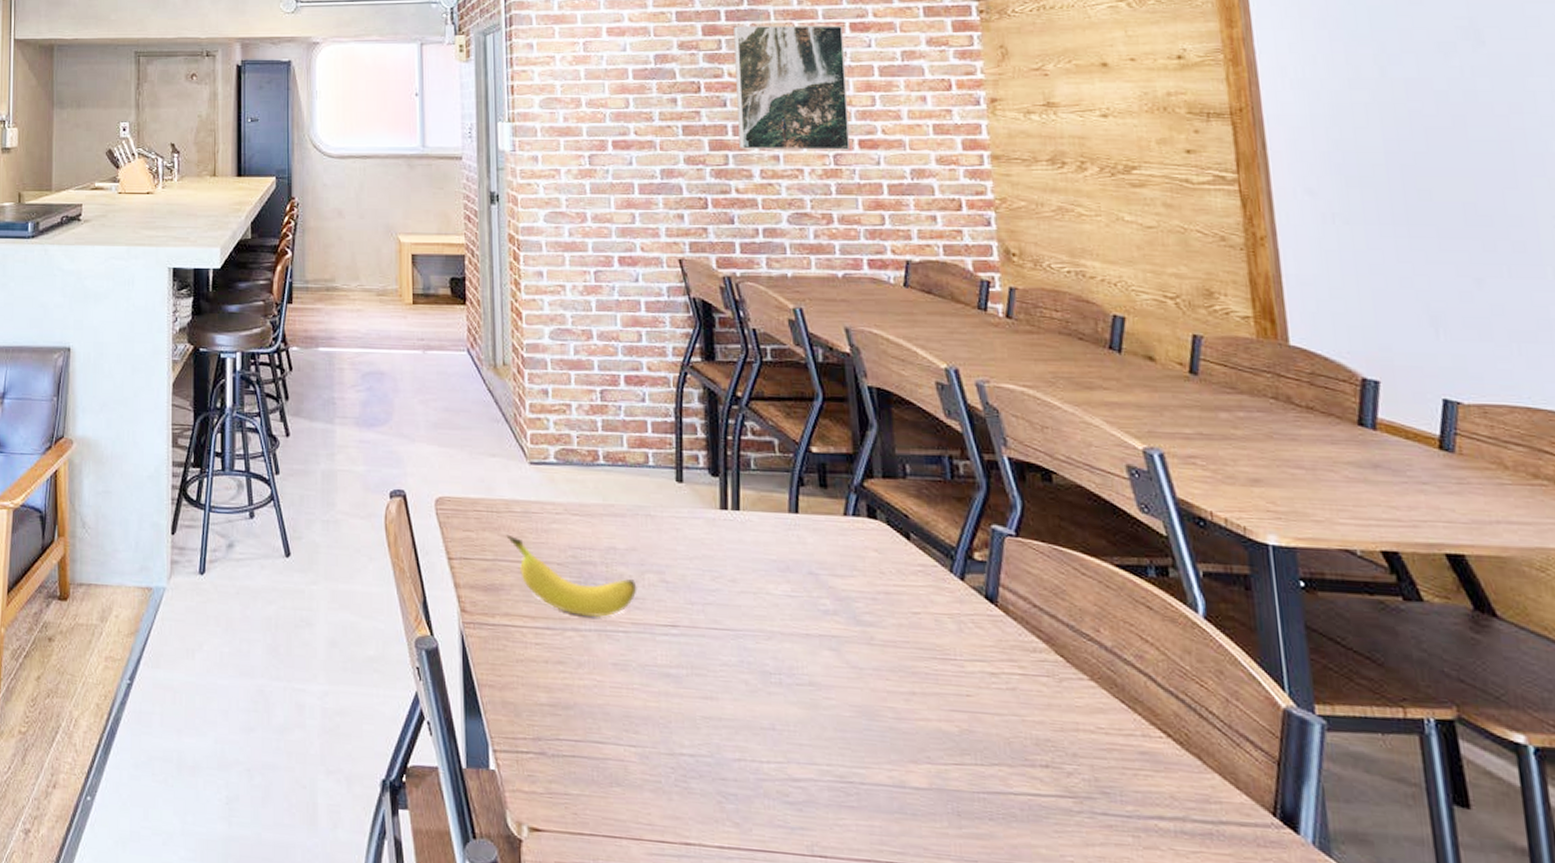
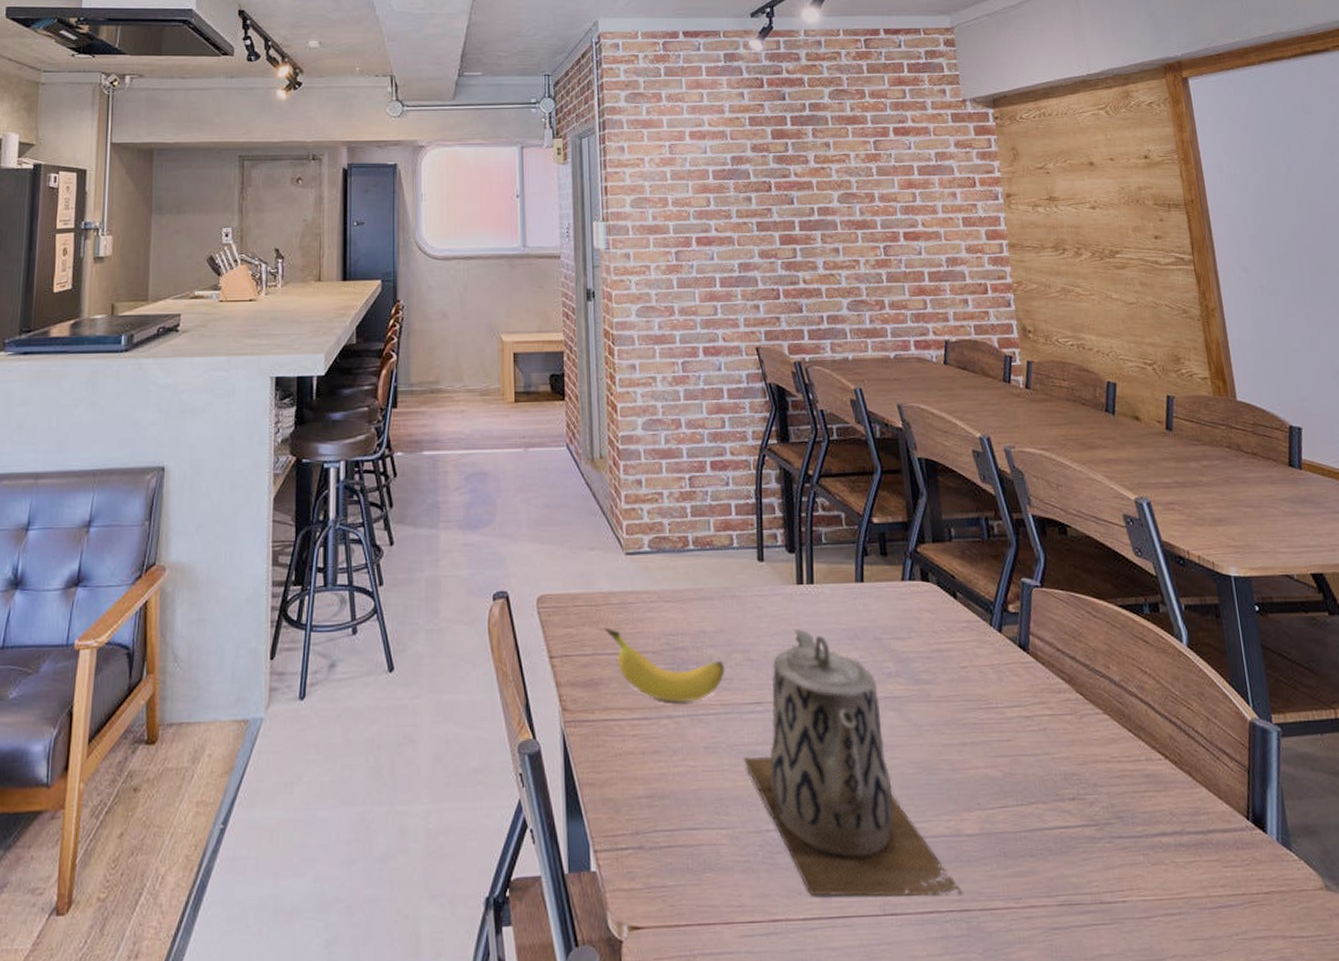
teapot: none [655,555,906,848] -> present [742,629,963,898]
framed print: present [733,25,851,150] -> none [798,130,898,243]

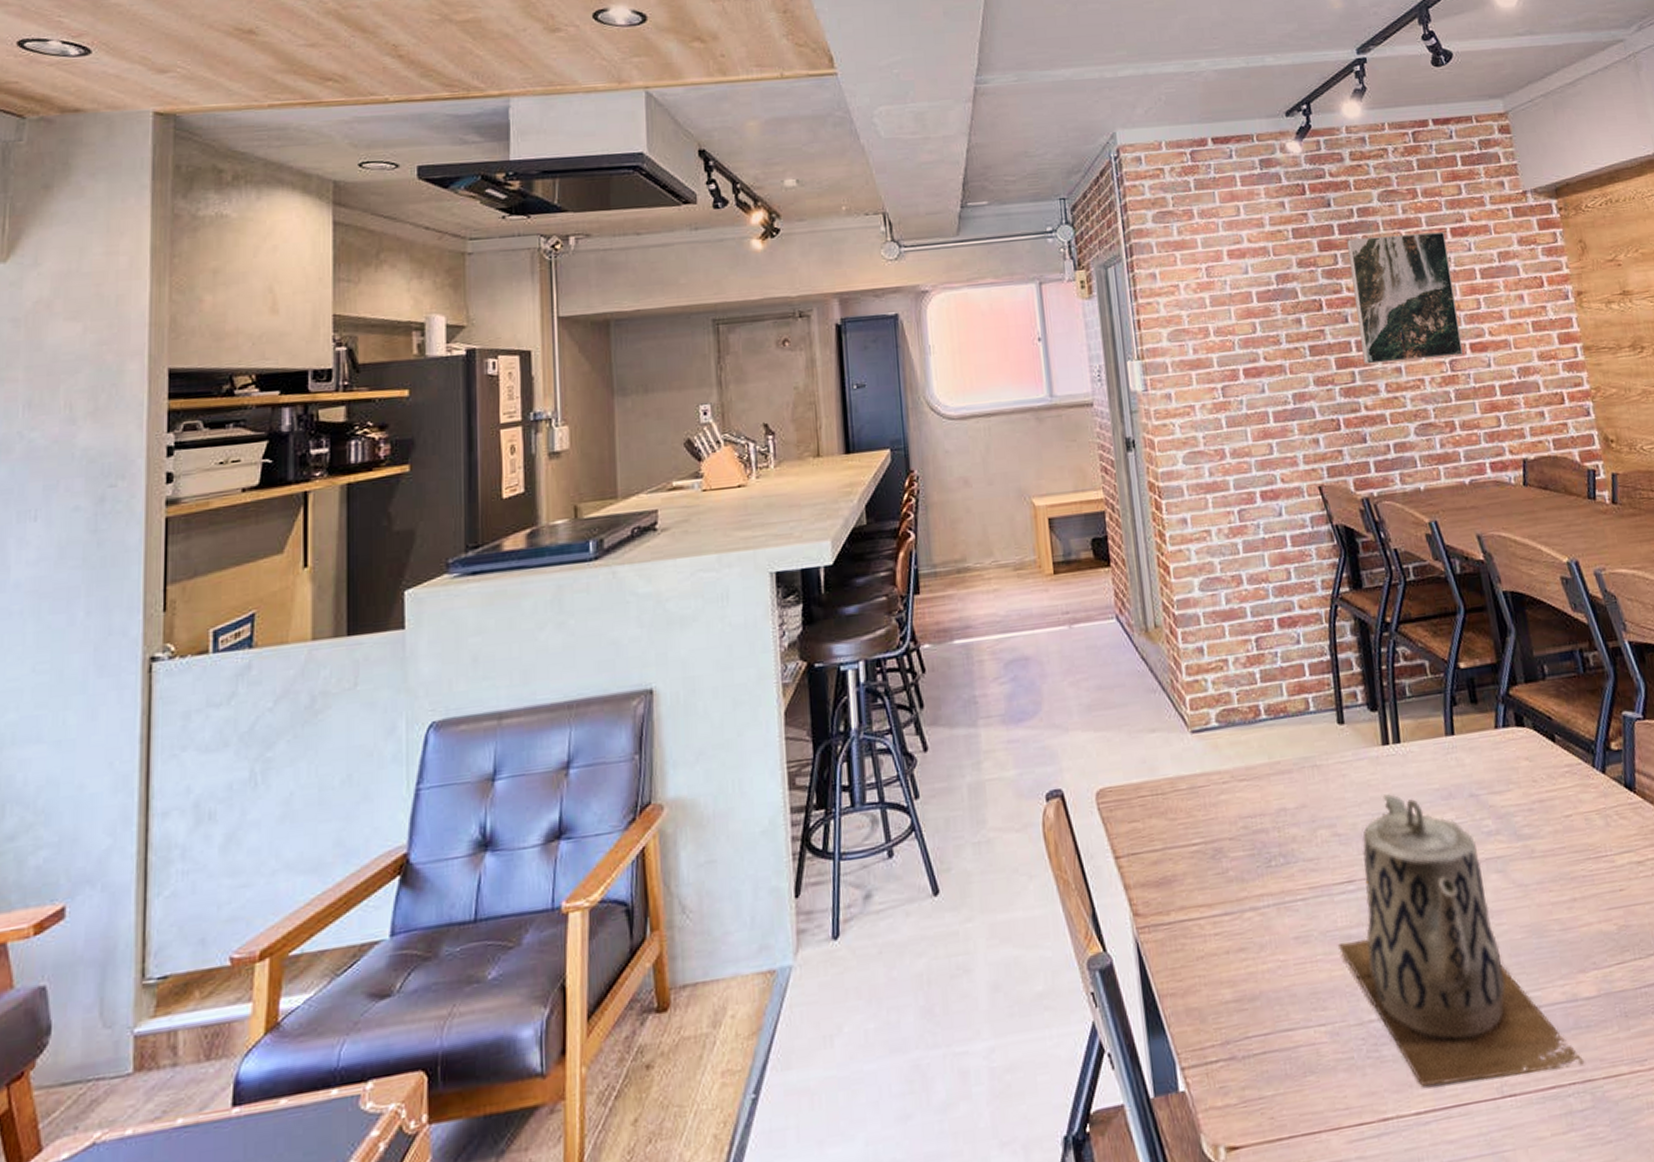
banana: present [604,627,725,702] -> none [1174,816,1311,892]
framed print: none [798,130,898,243] -> present [1347,231,1464,365]

